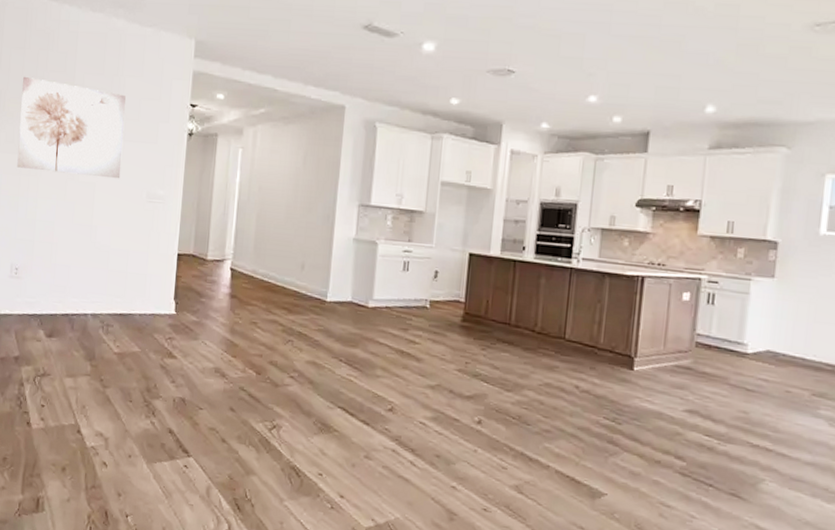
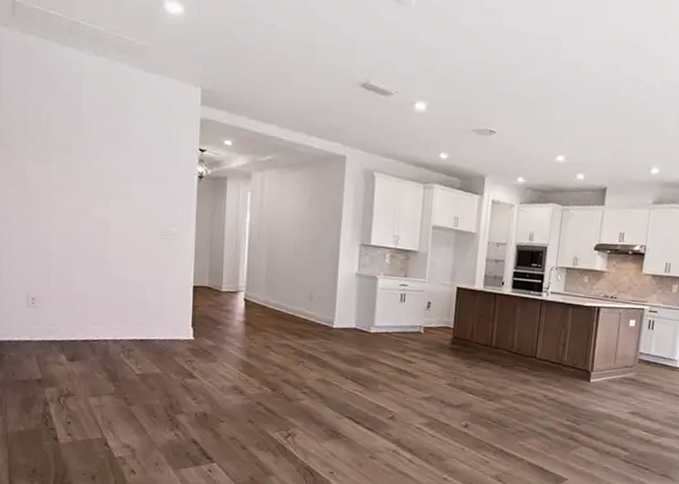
wall art: present [17,76,126,179] -> none [26,114,134,217]

